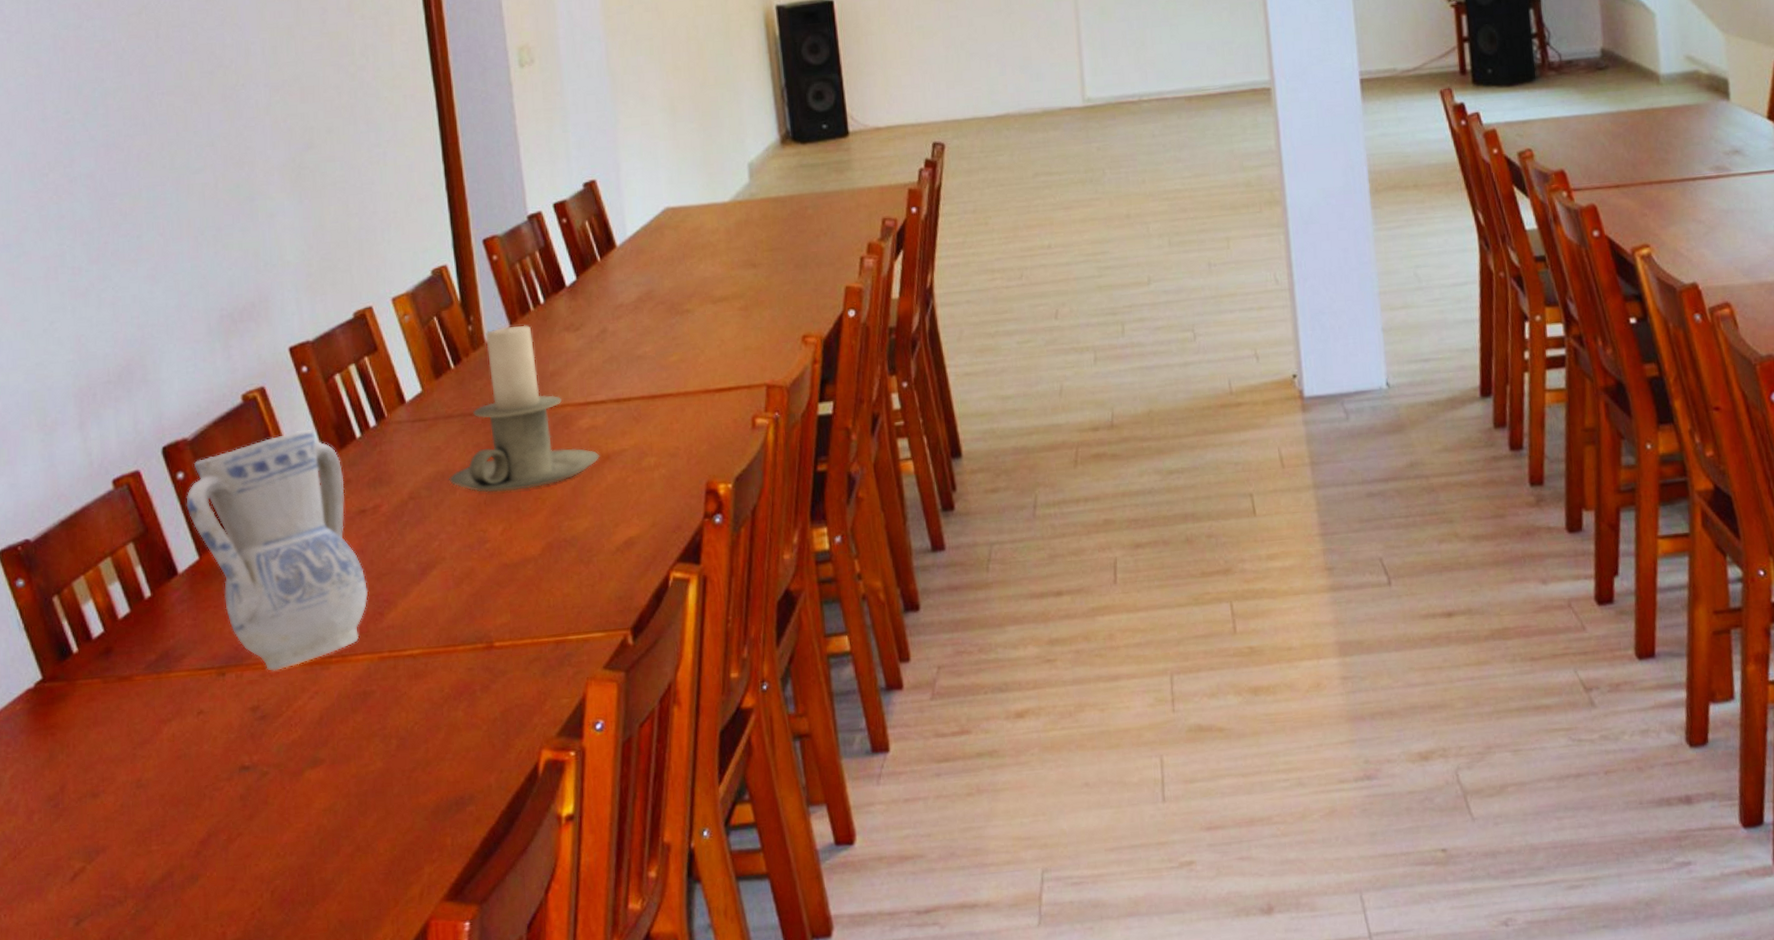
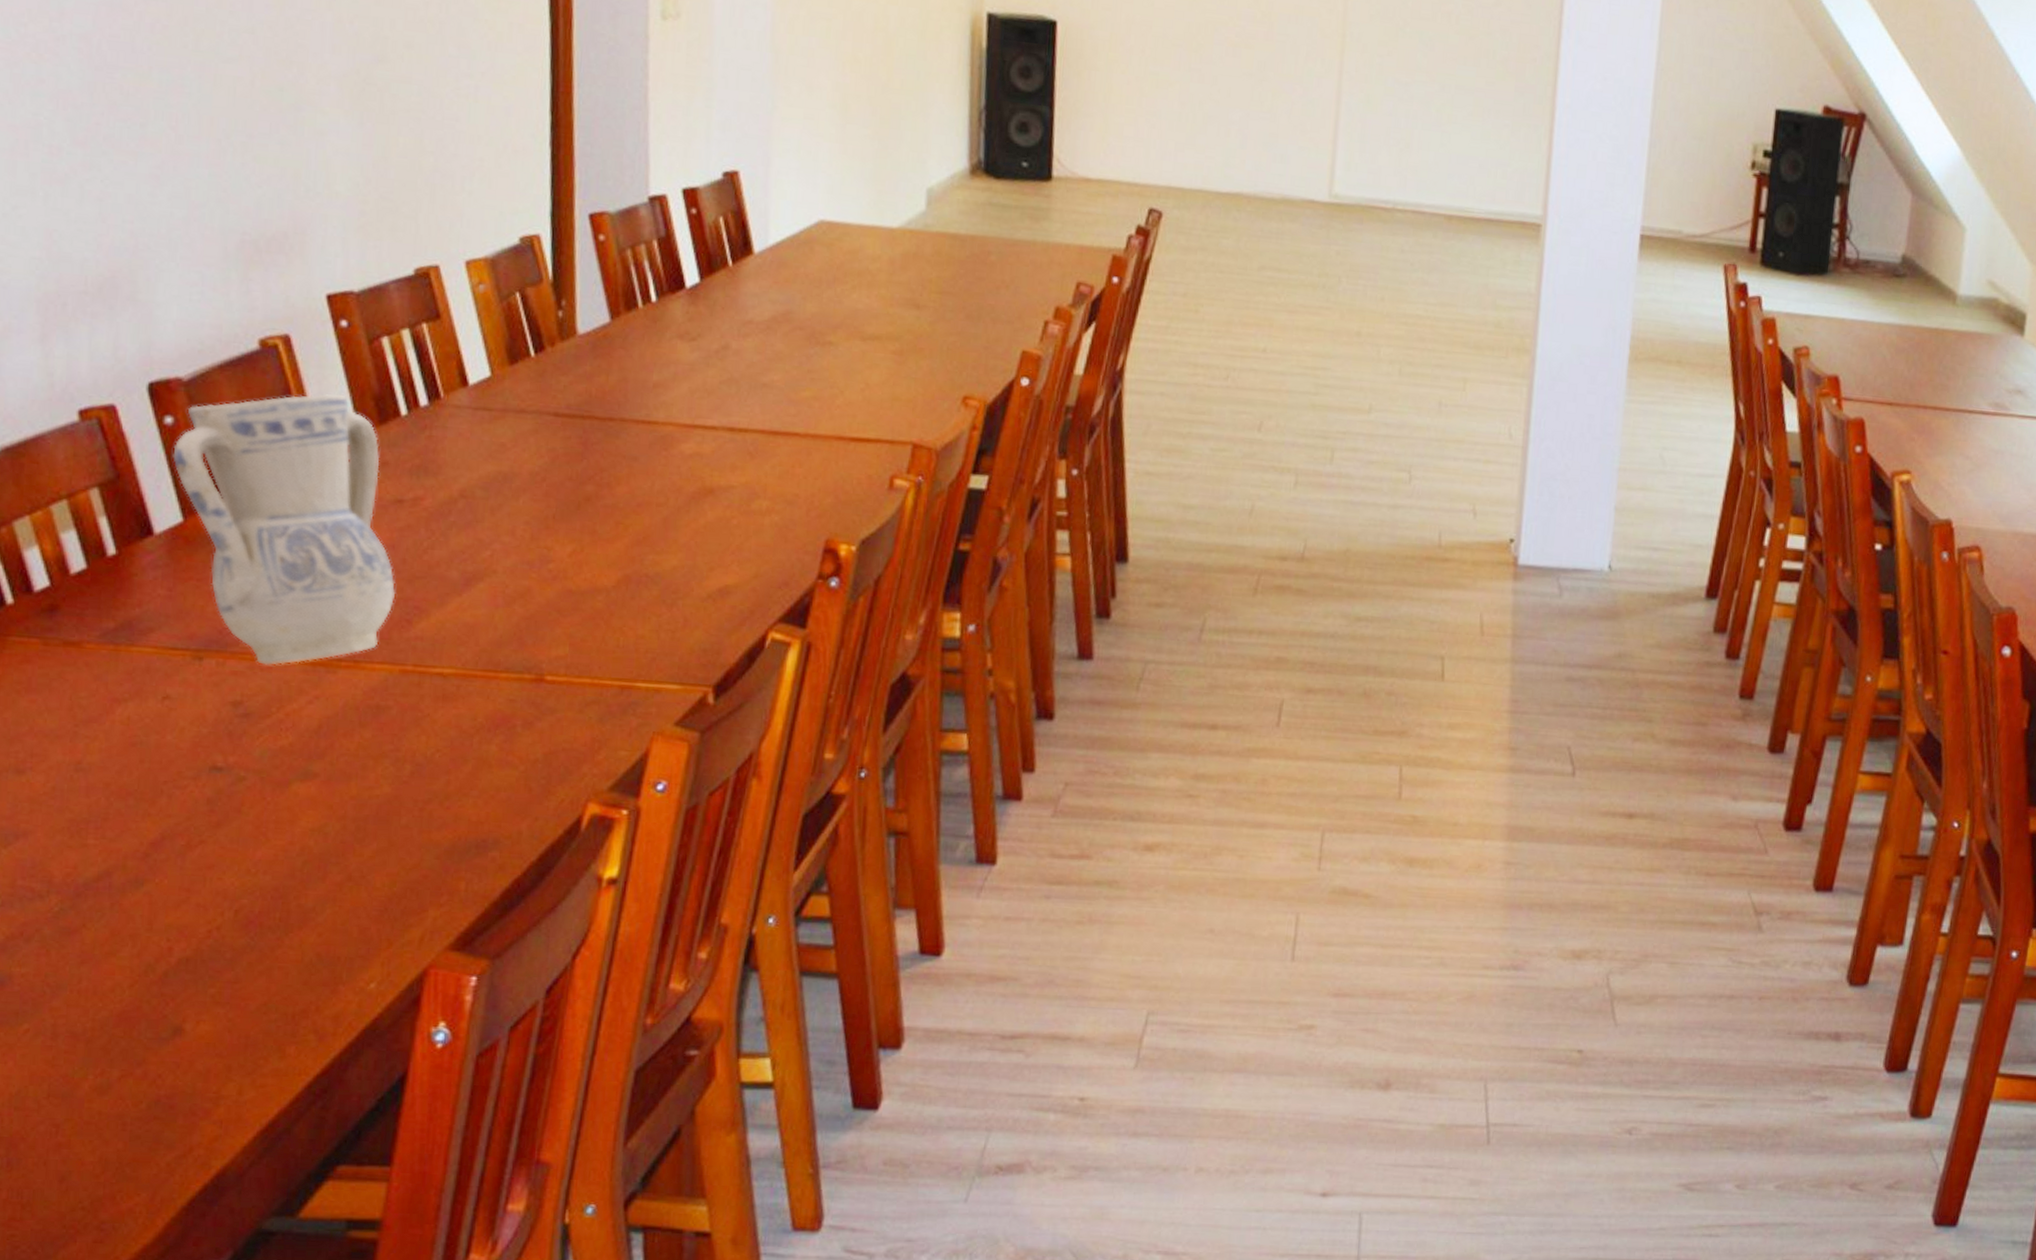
candle holder: present [449,325,600,493] -> none [512,320,702,511]

